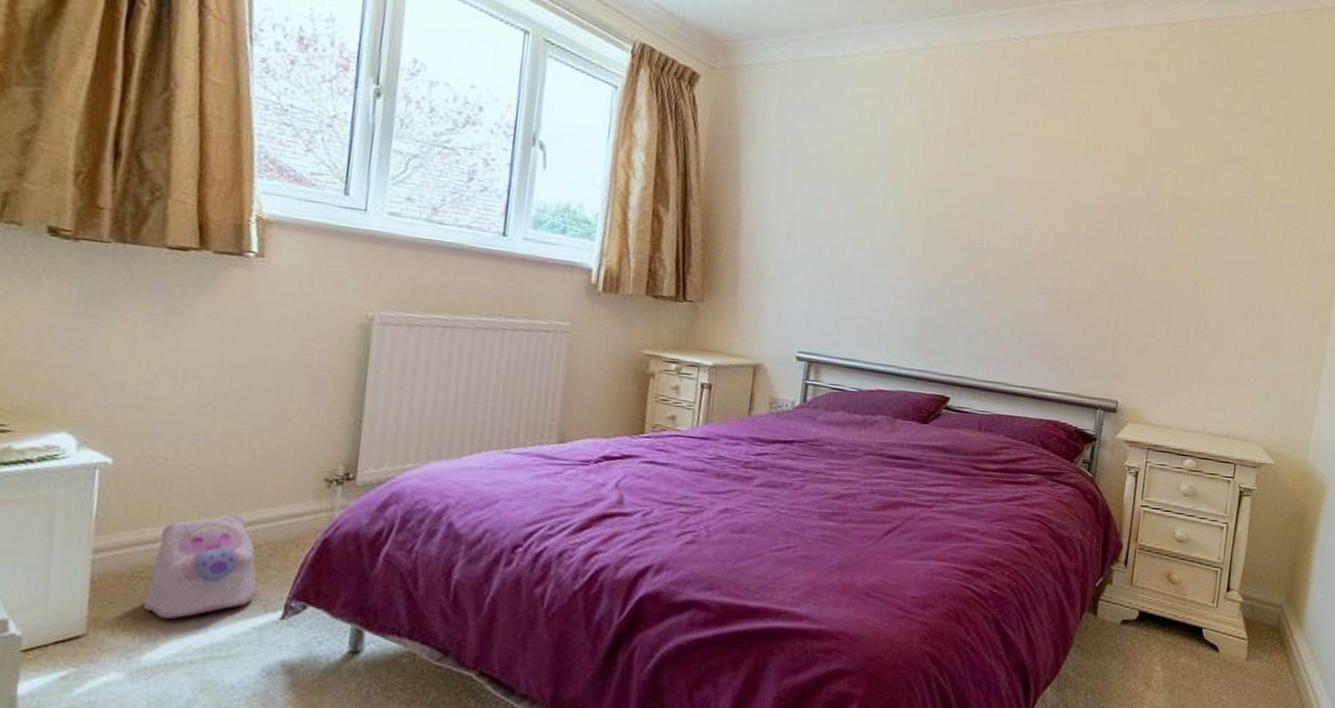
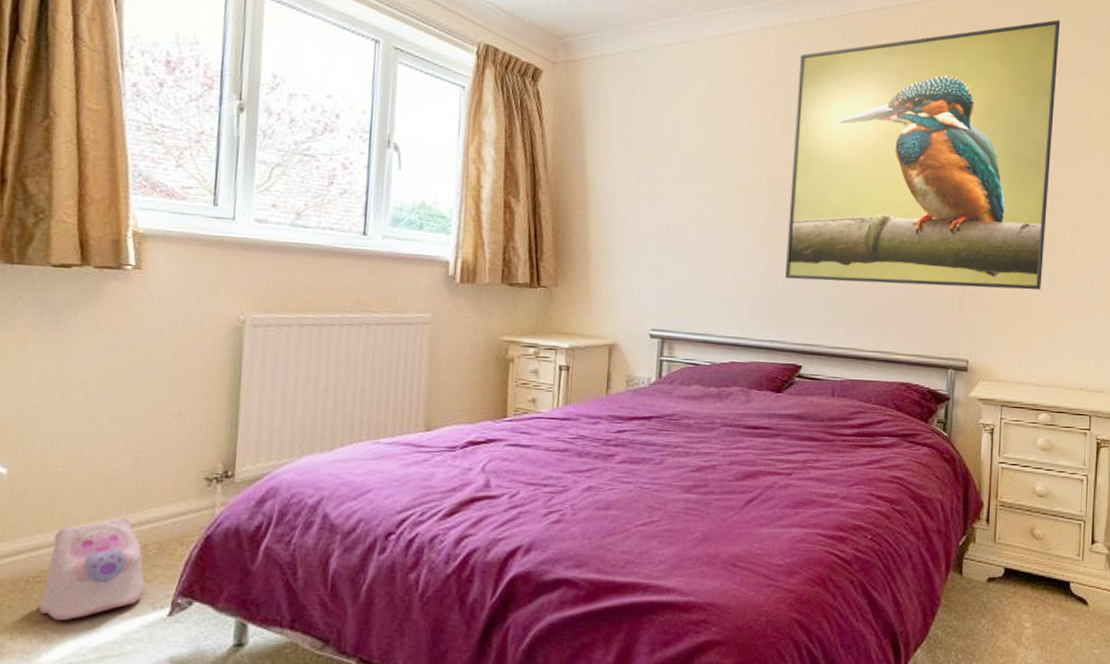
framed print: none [939,59,1236,335] -> present [785,20,1061,291]

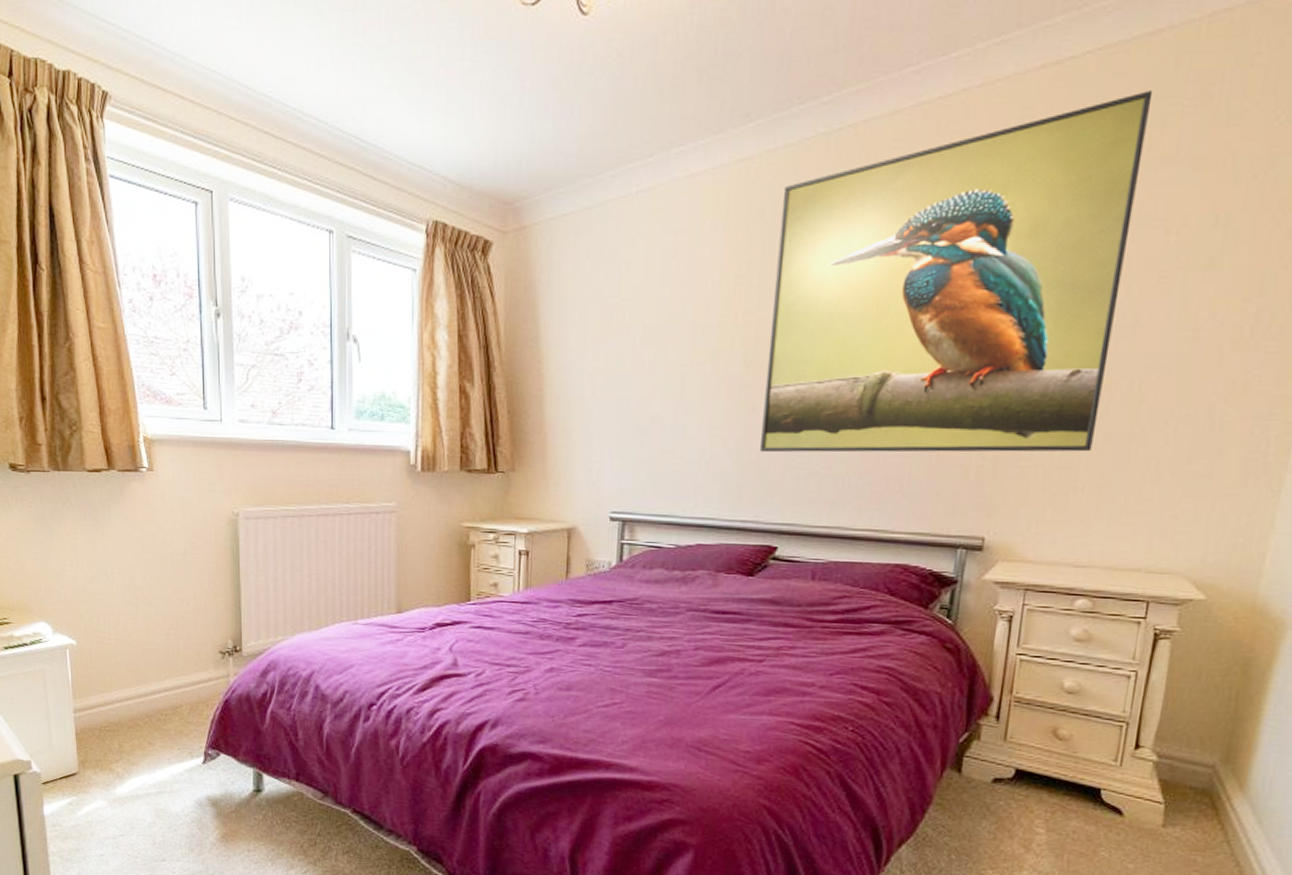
plush toy: present [38,517,145,620] -> none [110,682,183,762]

